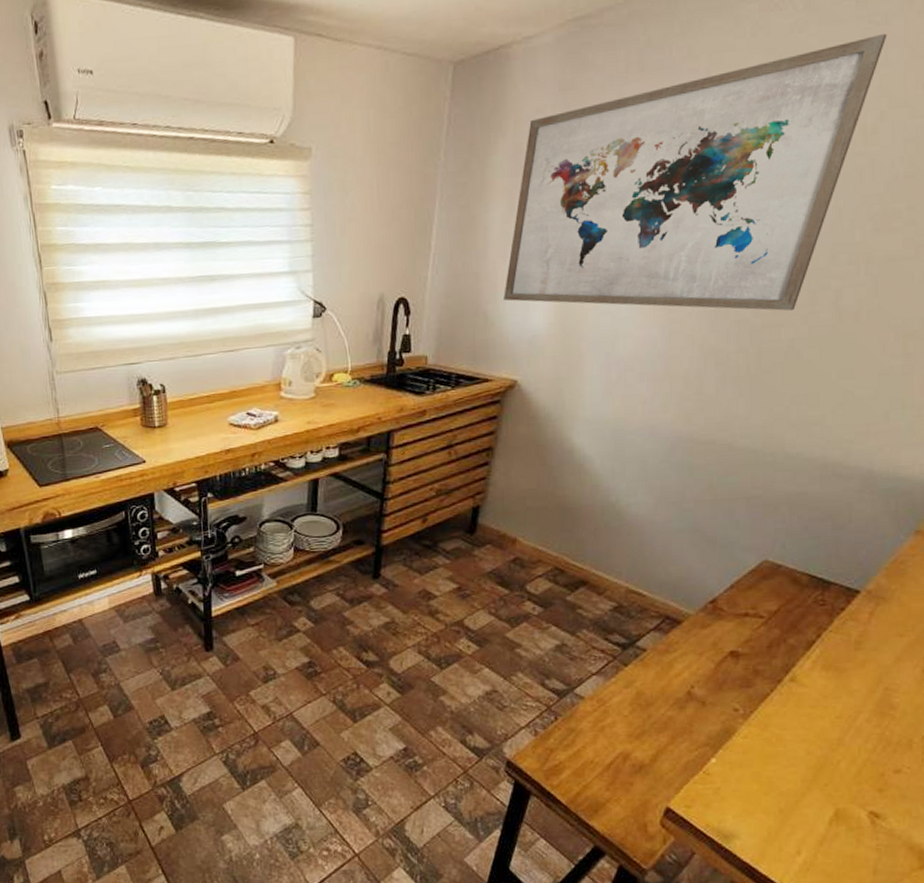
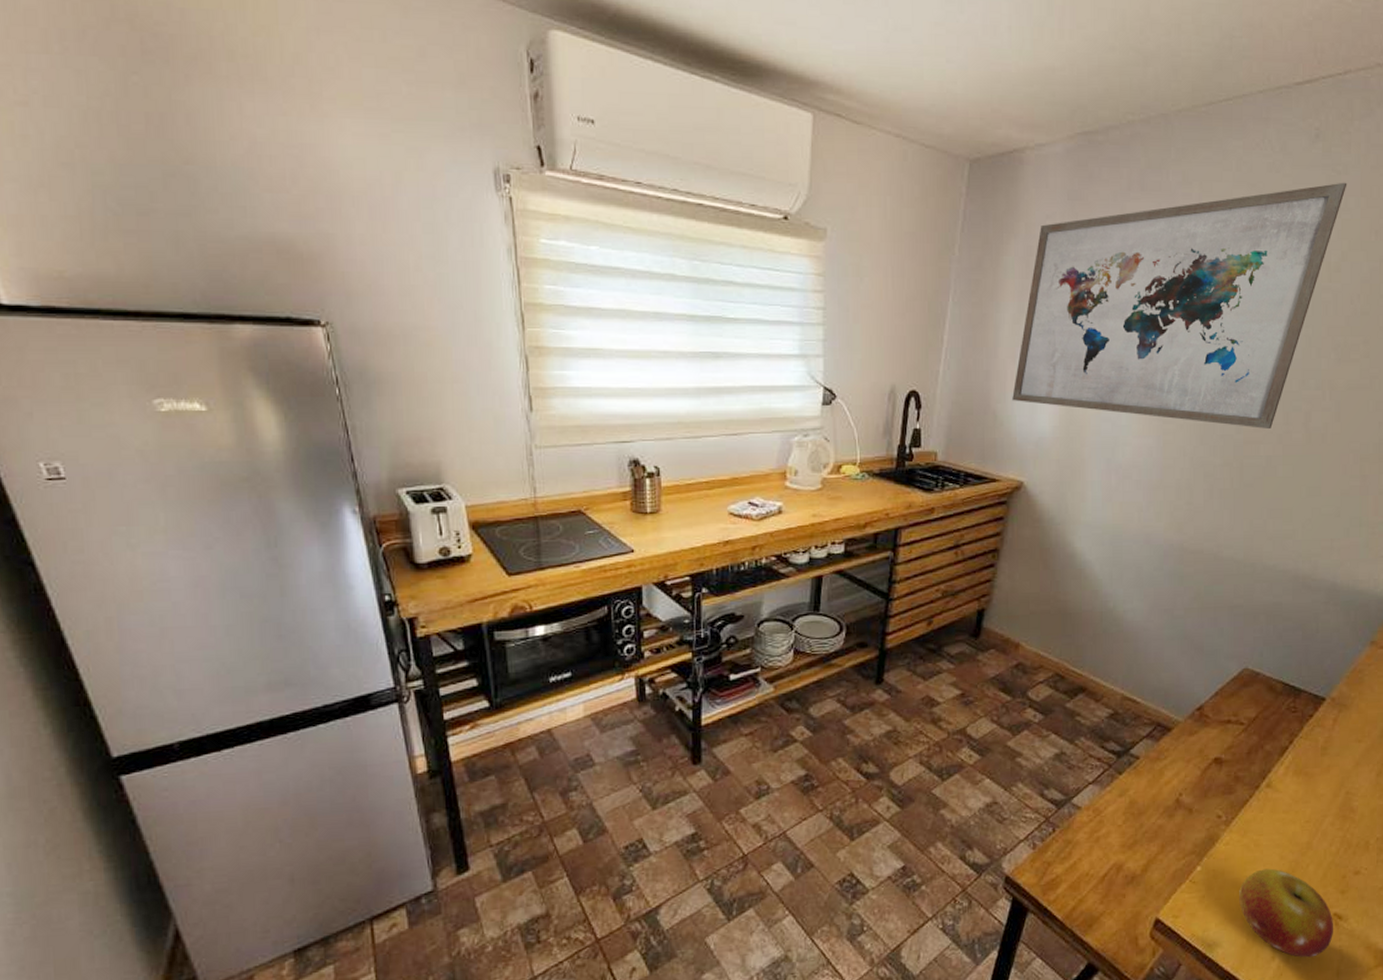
fruit: none [759,763,869,855] -> present [1239,868,1333,958]

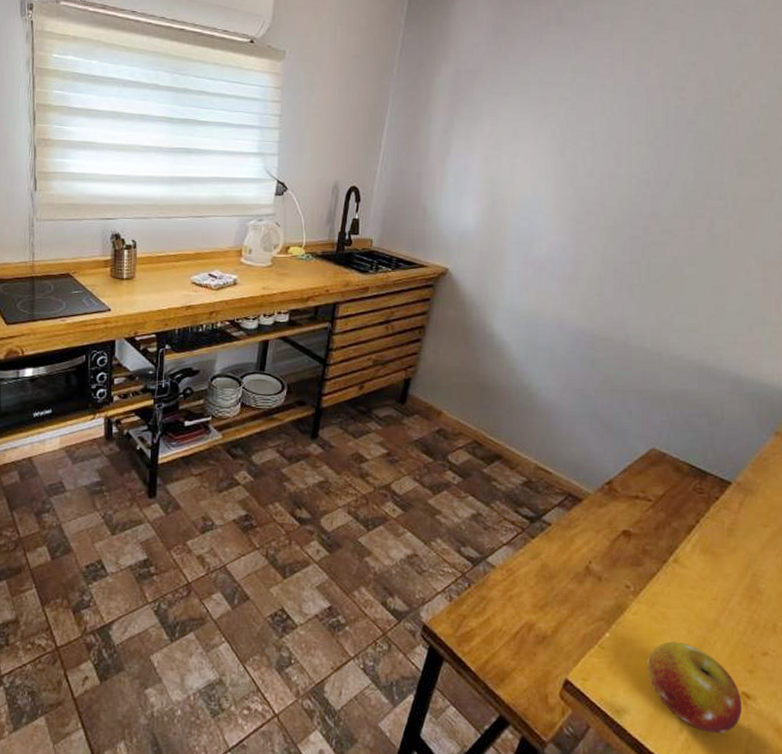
wall art: present [1012,182,1347,430] -> none [440,21,747,233]

